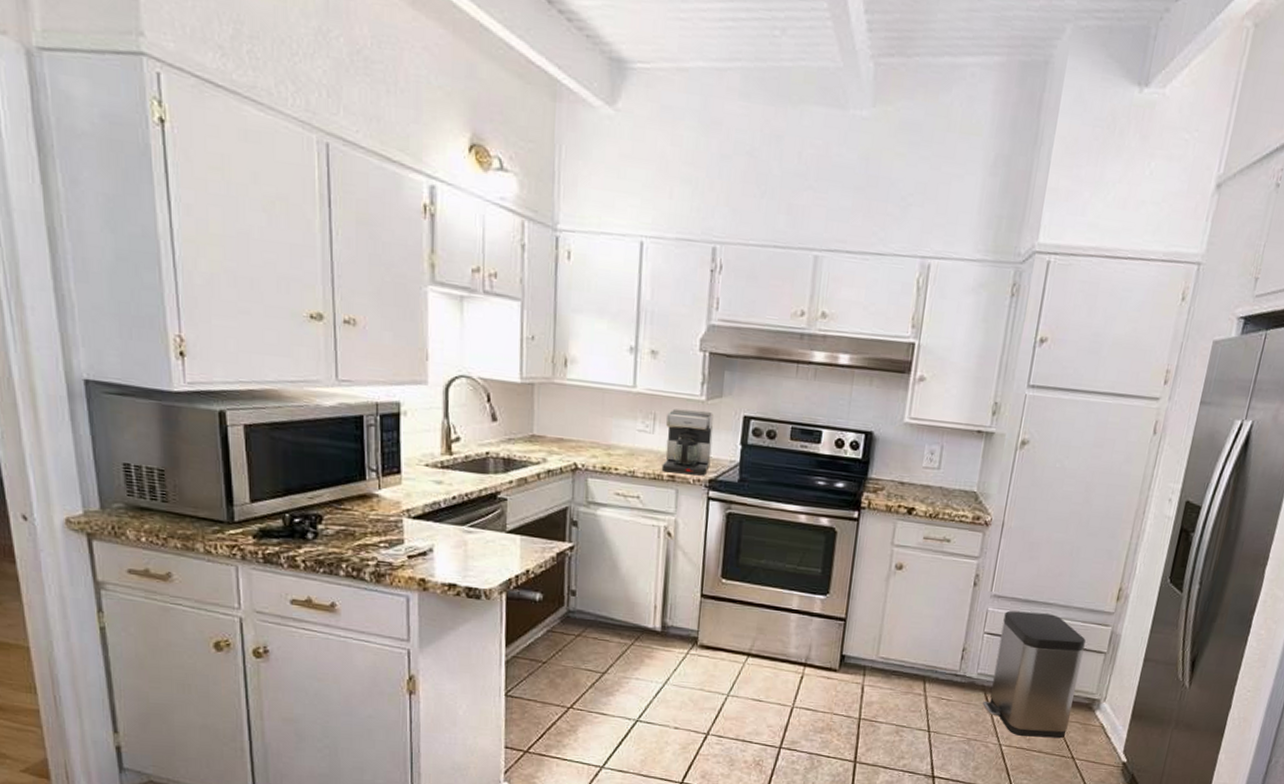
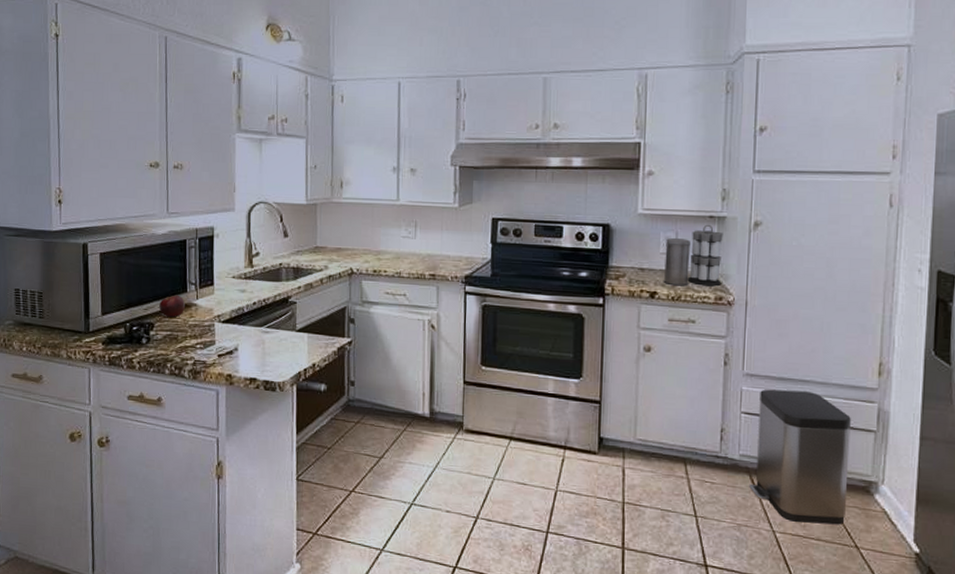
fruit: none [329,482,365,510] -> present [159,295,186,318]
coffee maker: present [661,408,714,476] -> none [423,216,466,273]
canister: none [922,451,956,504] -> present [663,237,692,286]
spice rack: none [947,439,990,506] -> present [687,224,724,287]

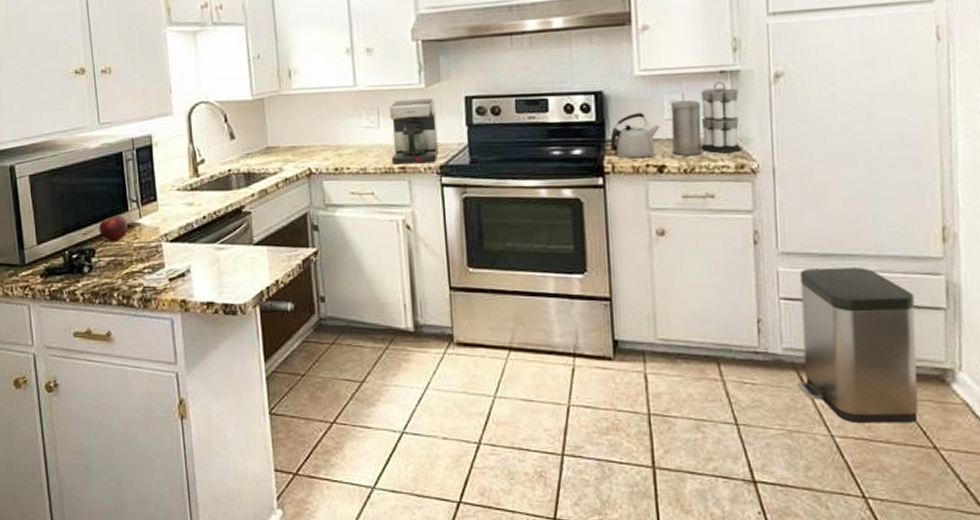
coffee maker: none [423,216,466,273] -> present [390,98,439,165]
kettle: none [612,245,656,285] -> present [610,112,661,159]

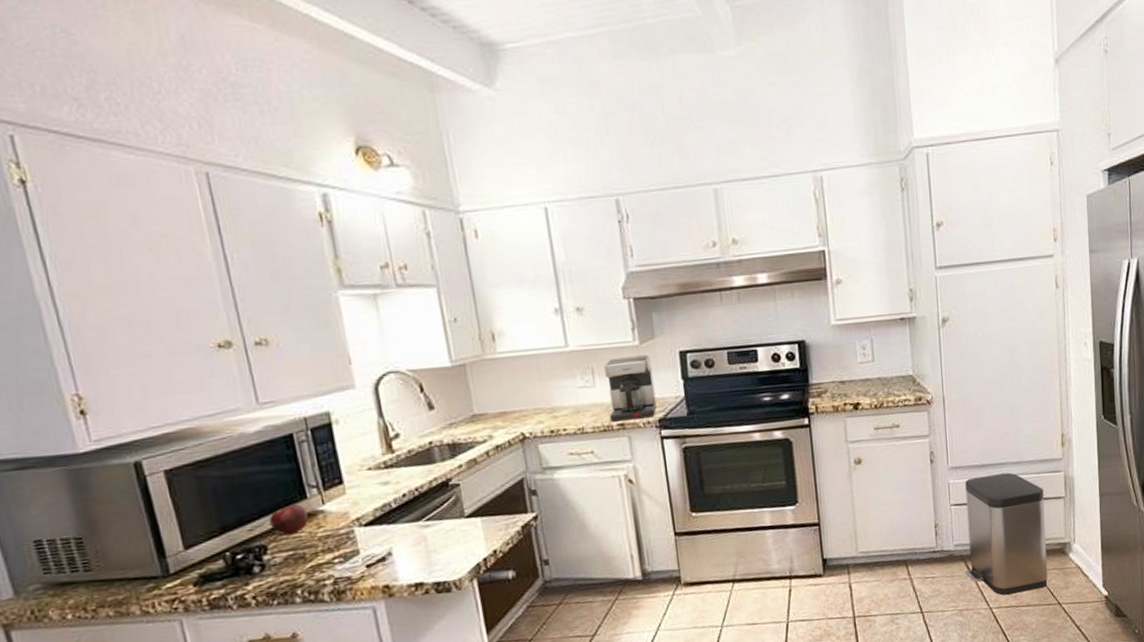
kettle: present [610,112,661,159] -> none [813,357,855,400]
canister: present [670,99,702,157] -> none [862,344,889,394]
spice rack: present [700,80,742,154] -> none [886,326,919,390]

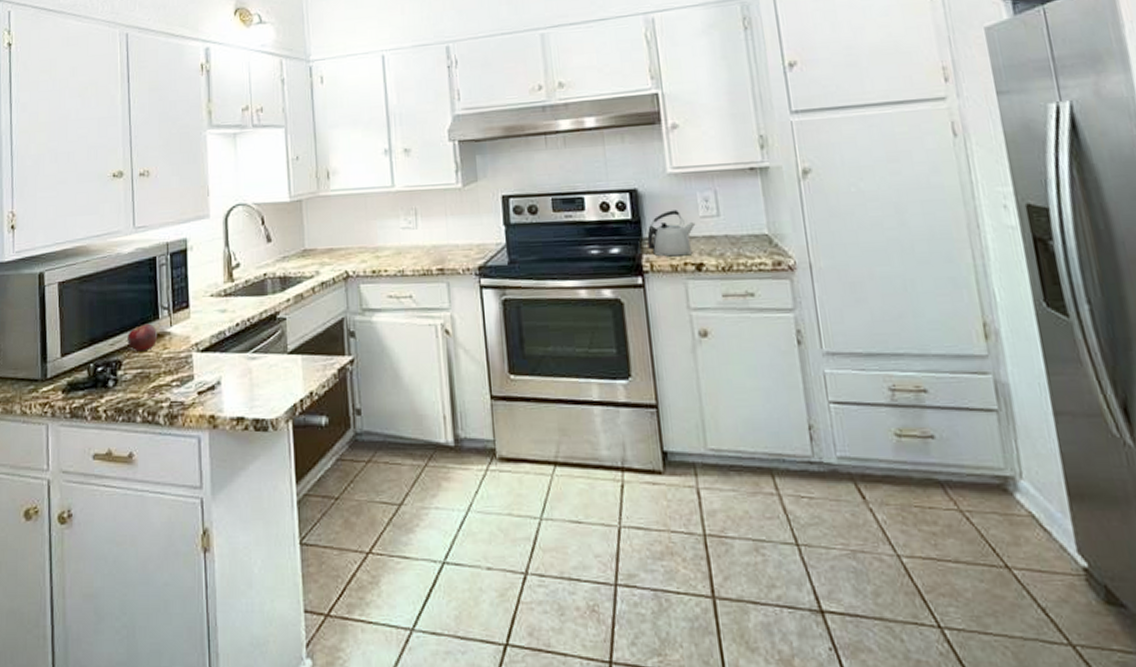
coffee maker: present [604,355,657,422] -> none [427,198,477,266]
kettle: none [813,357,855,400] -> present [647,210,696,257]
pedal bin: present [965,473,1048,595] -> none [847,367,985,540]

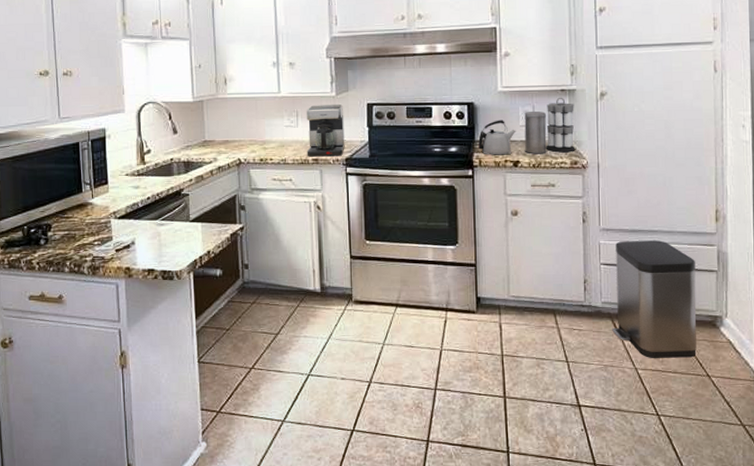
fruit: present [127,323,158,352] -> none [56,195,82,218]
coffee maker: none [427,198,477,266] -> present [307,104,345,157]
canister: none [704,196,739,254] -> present [524,110,547,154]
spice rack: none [732,177,777,251] -> present [545,97,576,153]
pedal bin: none [847,367,985,540] -> present [612,240,697,358]

